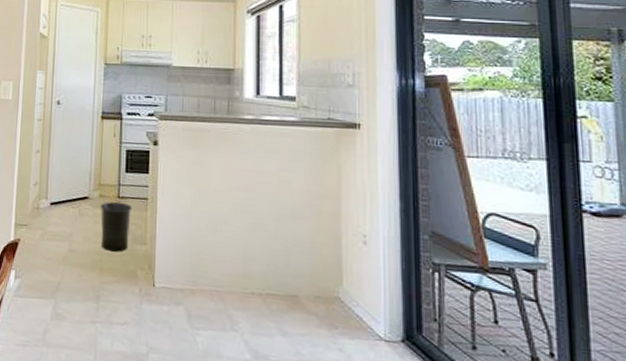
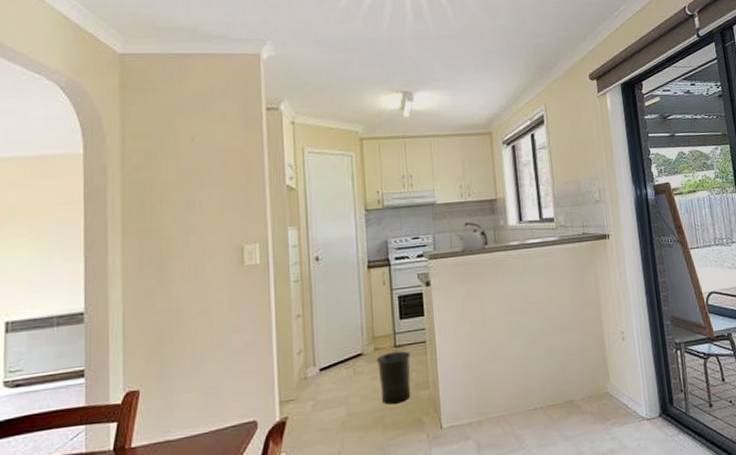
kettle: none [188,88,221,119] -> present [455,222,489,252]

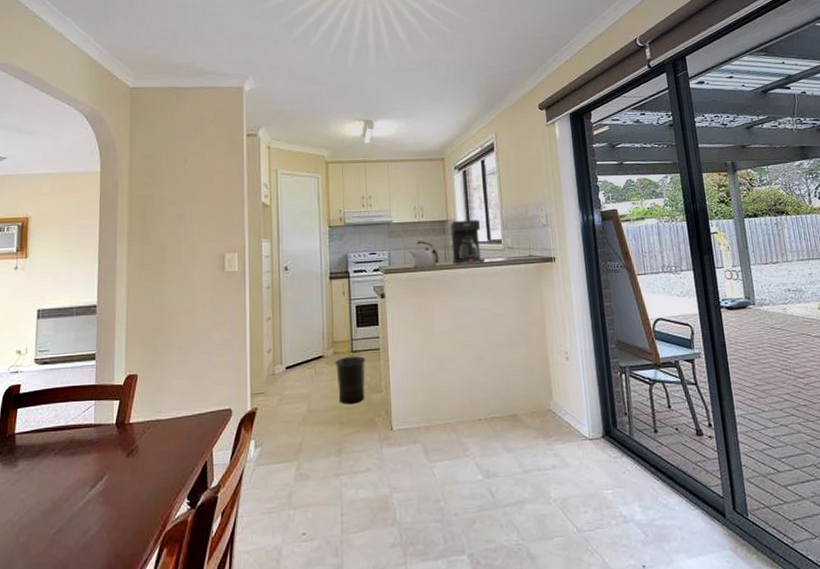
coffee maker: none [499,197,538,247] -> present [450,219,486,265]

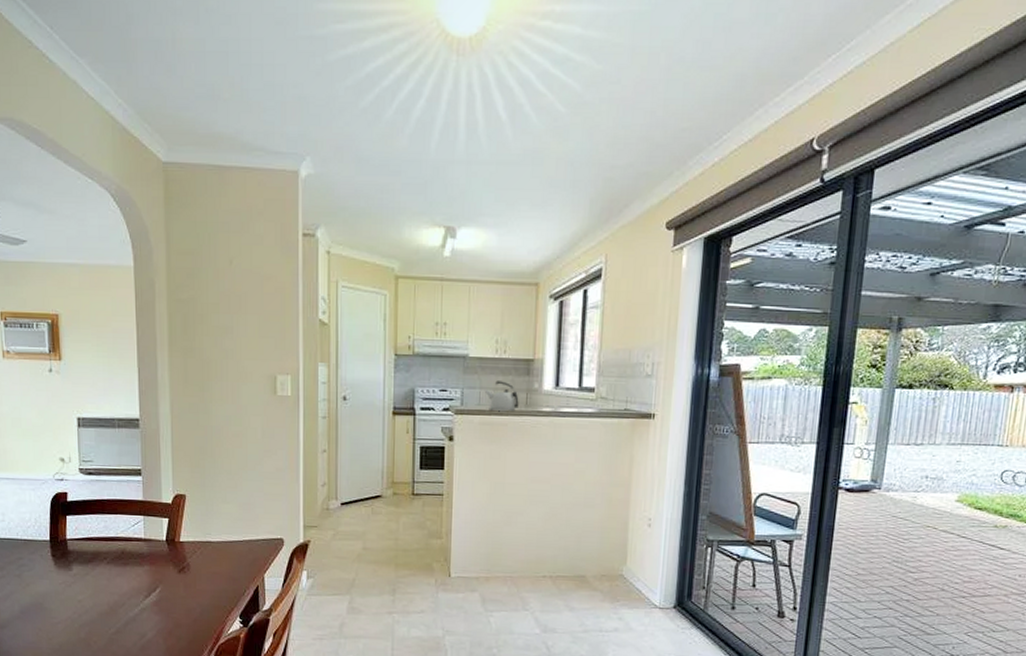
waste bin: present [335,356,366,404] -> none [393,498,428,547]
coffee maker: present [450,219,486,265] -> none [534,360,573,413]

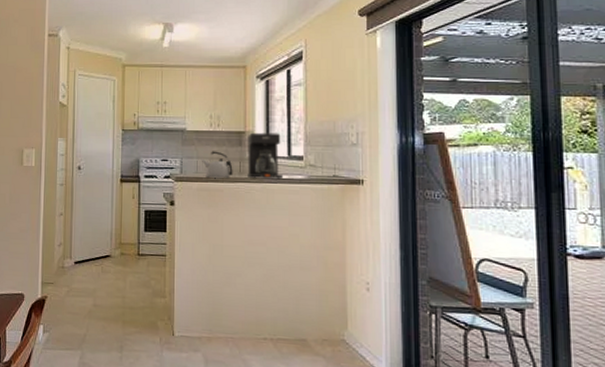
coffee maker: none [534,360,573,413] -> present [247,132,284,180]

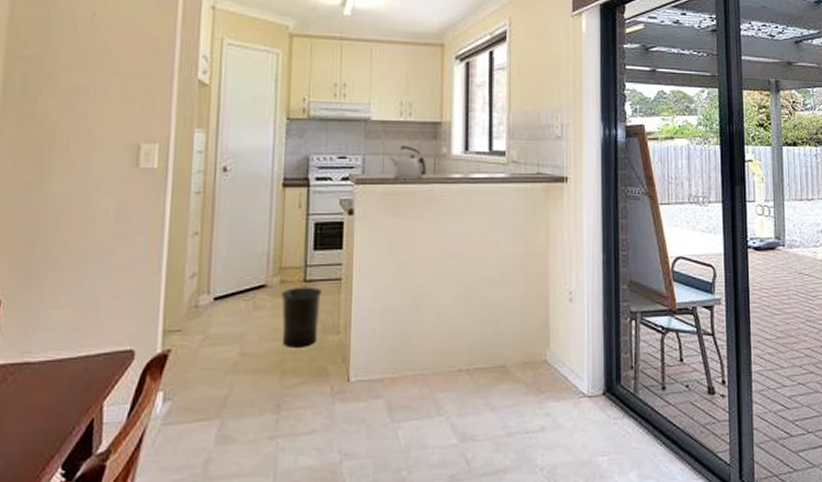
waste bin: none [121,258,152,305] -> present [281,286,323,348]
coffee maker: present [247,132,284,180] -> none [443,123,484,179]

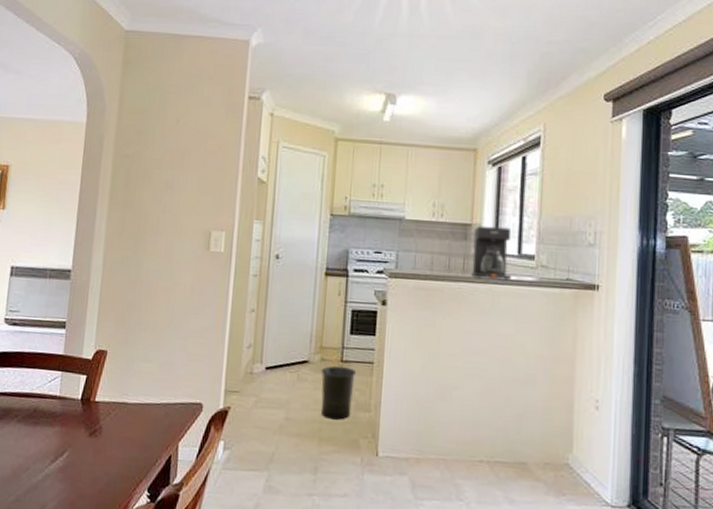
kettle: present [389,145,426,180] -> none [421,244,456,278]
coffee maker: none [443,123,484,179] -> present [471,225,512,281]

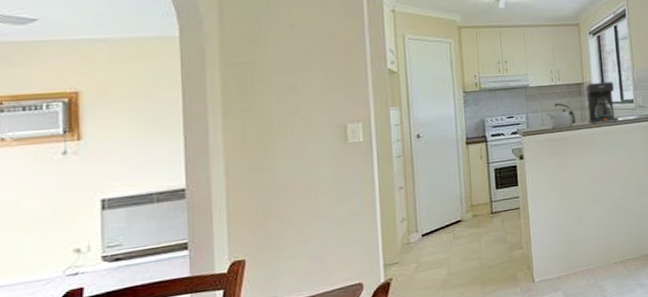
waste bin: present [320,365,357,420] -> none [474,217,507,264]
kettle: none [421,244,456,278] -> present [546,103,576,130]

